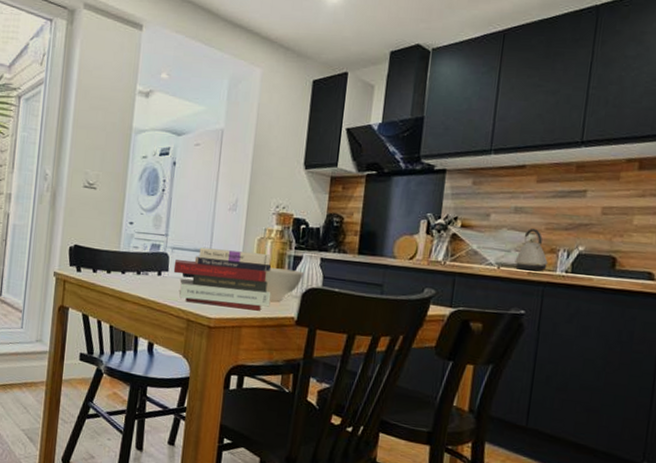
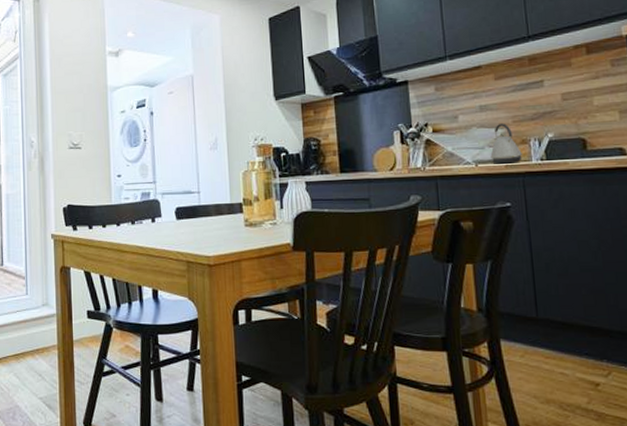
books: present [173,247,272,311] -> none [166,185,265,244]
bowl: present [265,268,304,303] -> none [254,197,292,232]

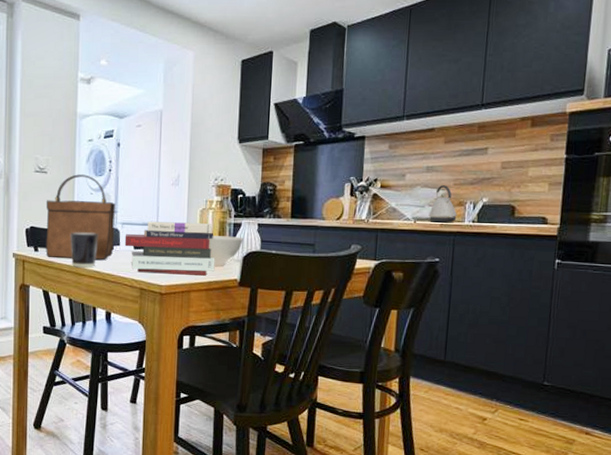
handbag: none [82,146,156,237] -> present [45,174,115,260]
mug: none [108,206,138,243] -> present [70,232,98,267]
books: none [166,185,265,244] -> present [124,221,215,276]
bowl: none [254,197,292,232] -> present [208,236,244,267]

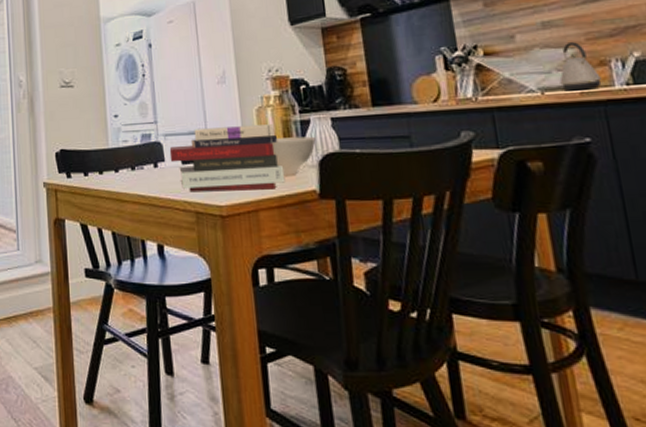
handbag: present [45,174,115,260] -> none [75,83,158,185]
mug: present [70,232,98,267] -> none [105,149,139,192]

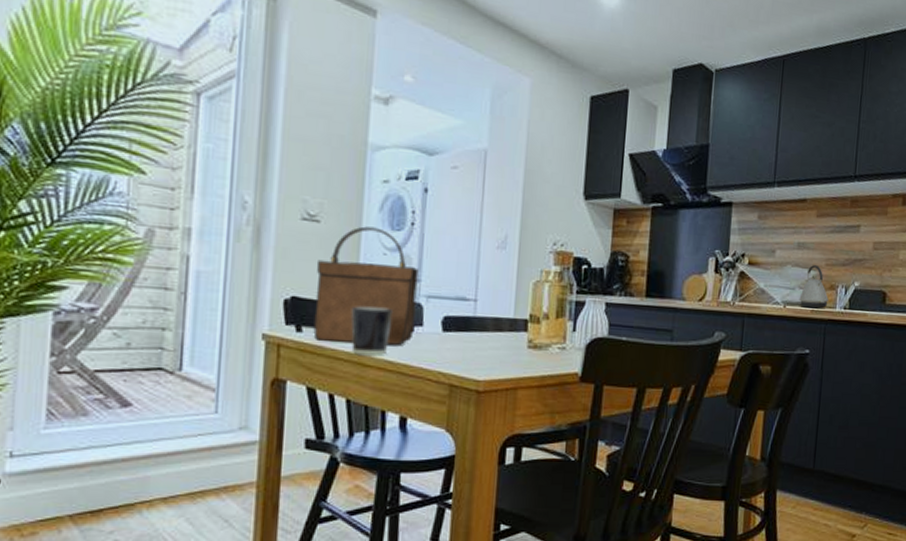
handbag: none [75,83,158,185] -> present [313,226,419,345]
mug: none [105,149,139,192] -> present [351,306,393,355]
books: present [169,123,286,191] -> none [429,295,551,368]
bowl: present [271,136,316,177] -> none [542,316,587,358]

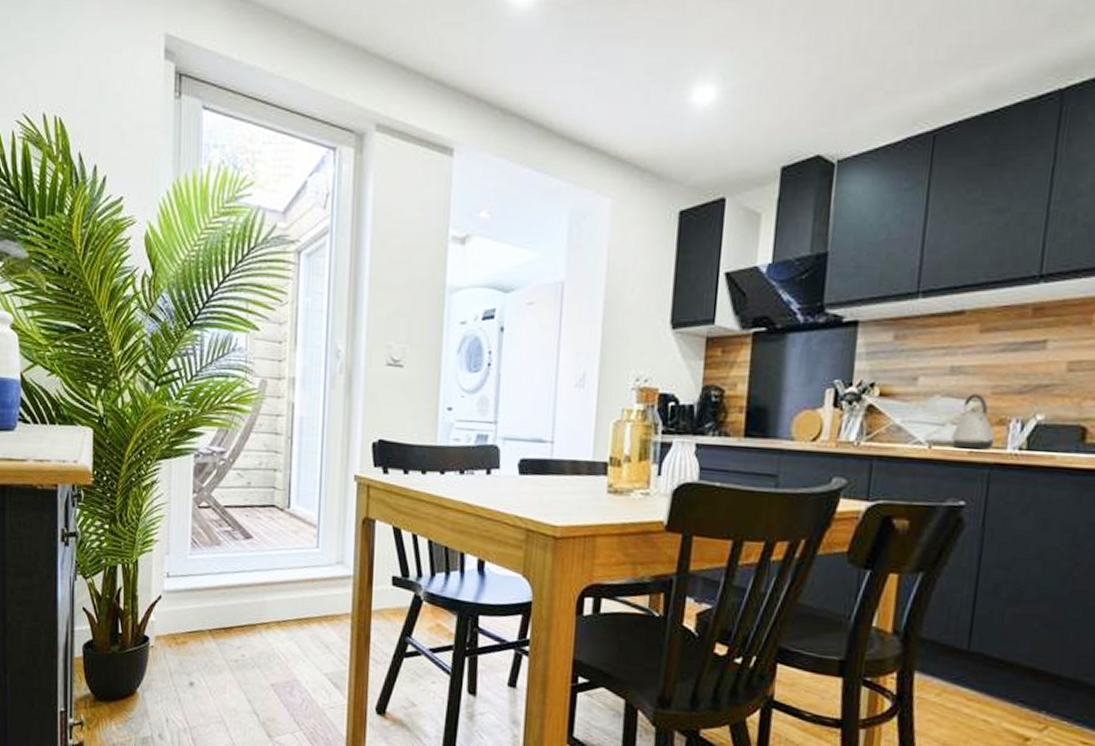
handbag: present [313,226,419,345] -> none [398,369,495,488]
mug: present [351,306,393,355] -> none [431,448,470,497]

